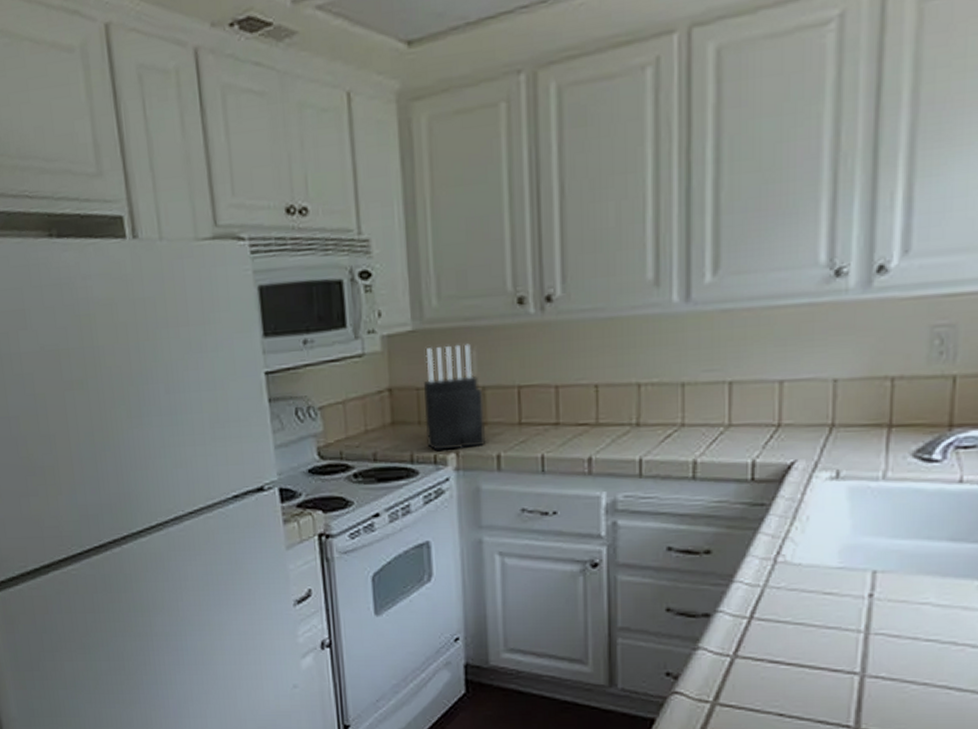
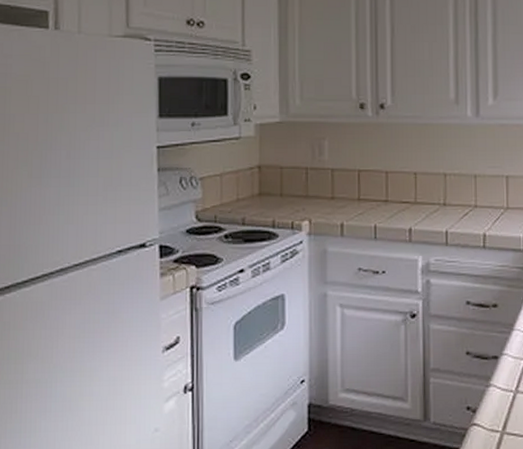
knife block: present [424,343,486,451] -> none [286,135,333,218]

